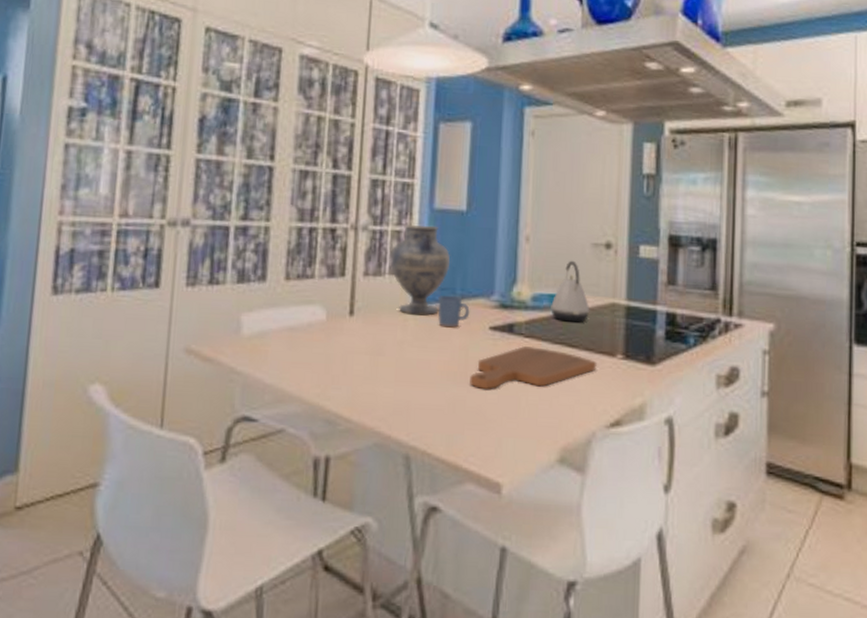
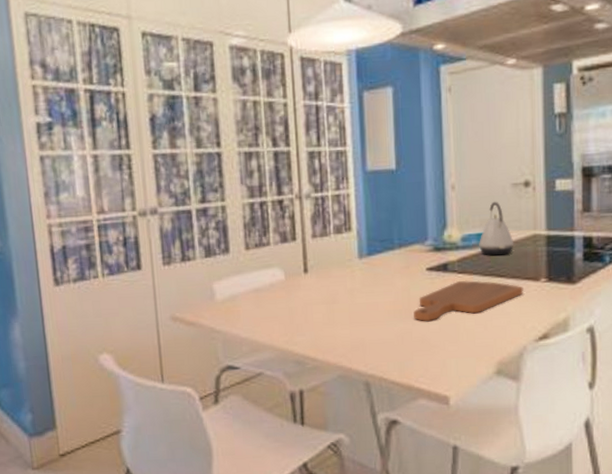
ceramic jug: present [389,224,450,316] -> none [332,186,386,266]
mug: present [437,296,470,328] -> none [379,246,408,273]

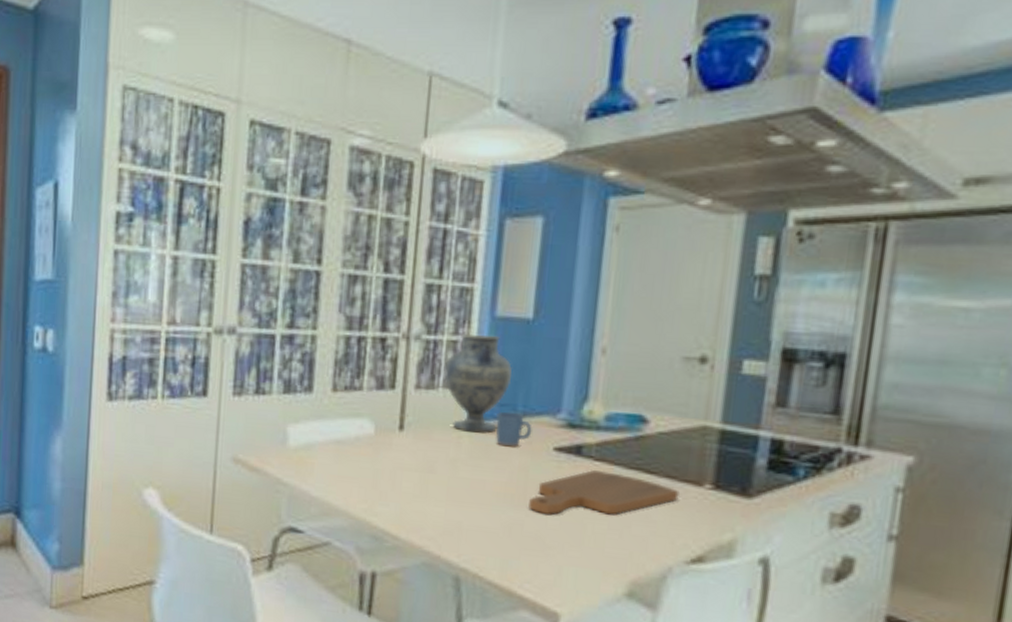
ceramic jug: none [332,186,386,266] -> present [443,333,512,433]
mug: none [379,246,408,273] -> present [495,412,532,447]
kettle: present [479,201,514,256] -> none [627,376,675,447]

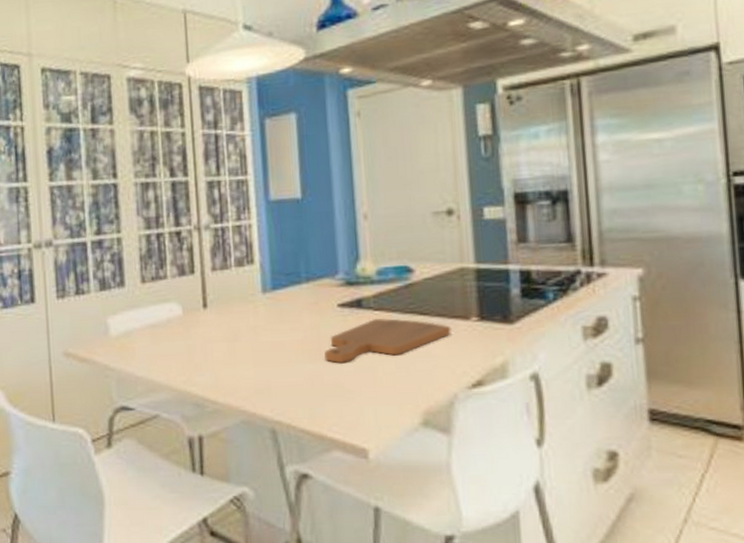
ceramic jug: present [443,333,512,433] -> none [233,216,292,301]
mug: present [495,412,532,447] -> none [284,280,317,309]

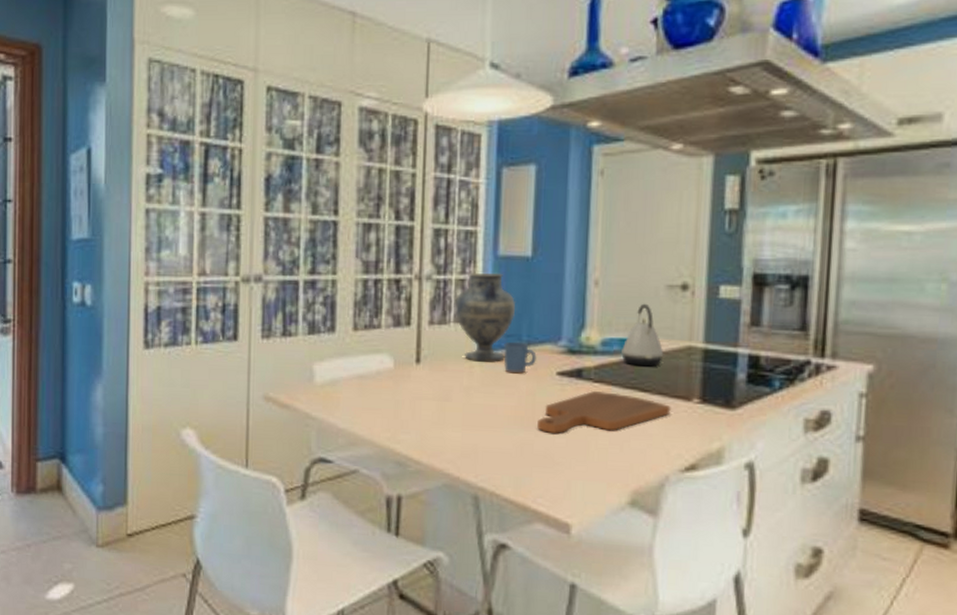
ceramic jug: none [233,216,292,301] -> present [454,272,515,362]
mug: none [284,280,317,309] -> present [503,342,537,374]
kettle: none [397,231,438,291] -> present [621,303,664,367]

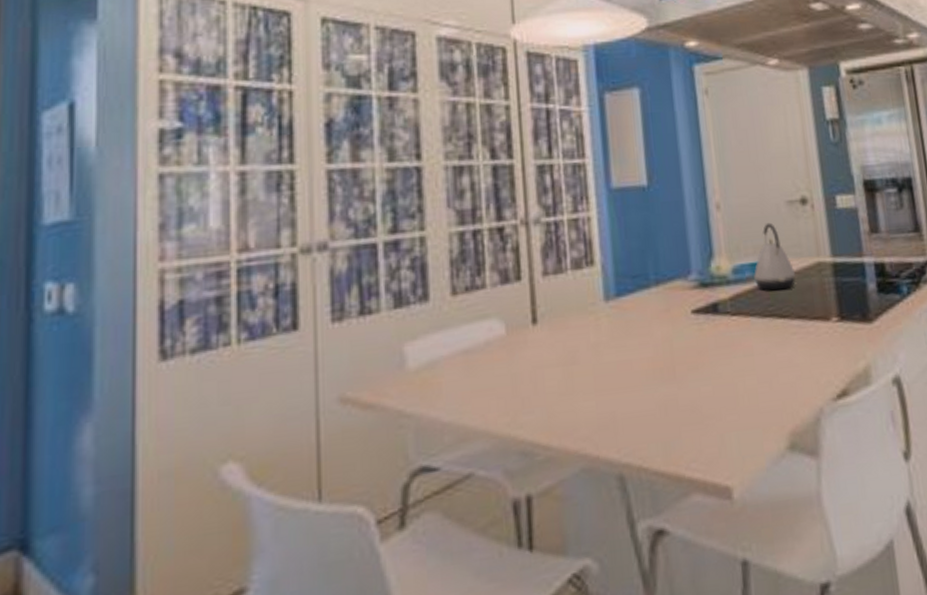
ceramic jug: present [454,272,515,362] -> none [569,207,638,312]
mug: present [503,342,537,374] -> none [630,282,668,320]
cutting board: present [537,390,671,434] -> none [678,323,813,384]

